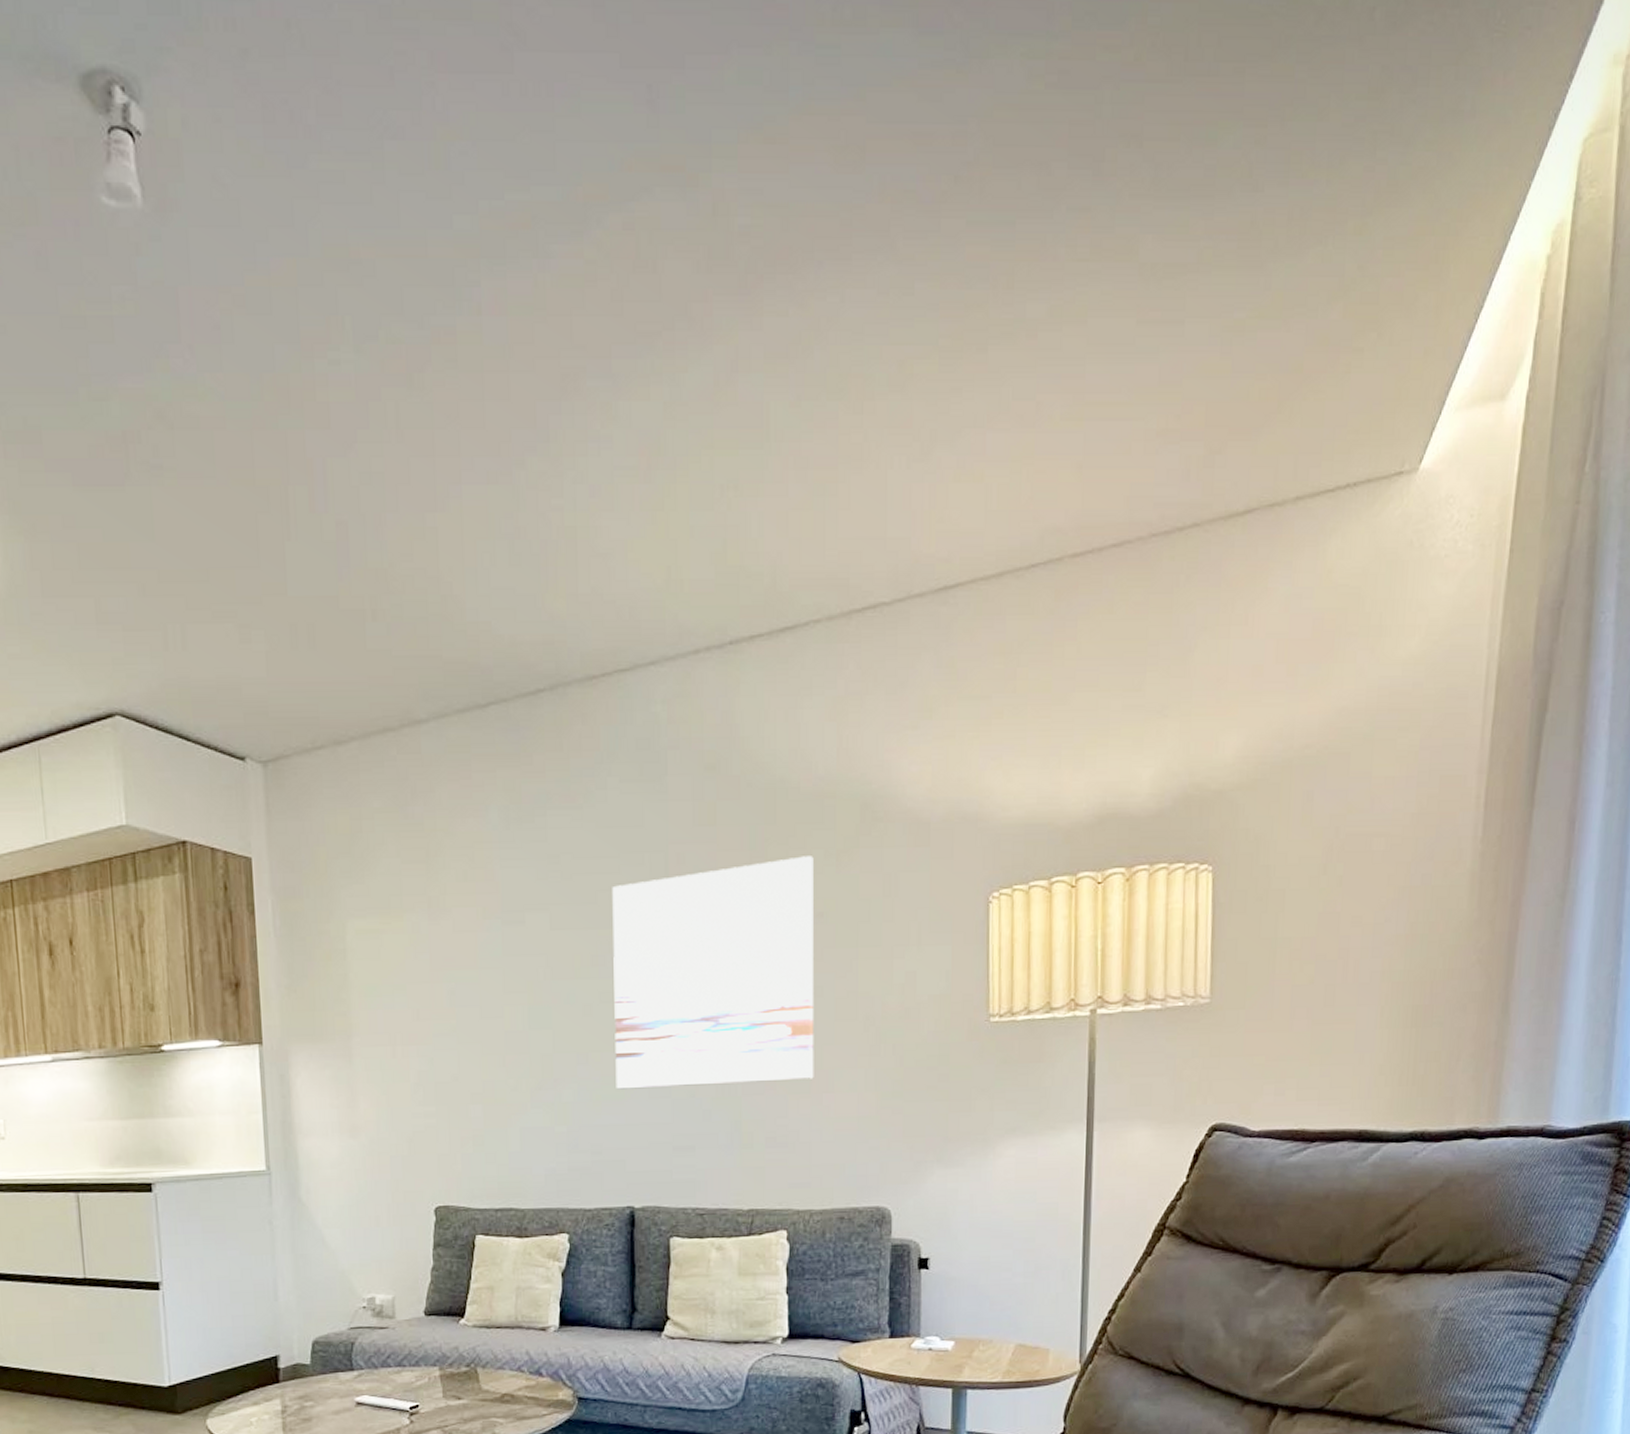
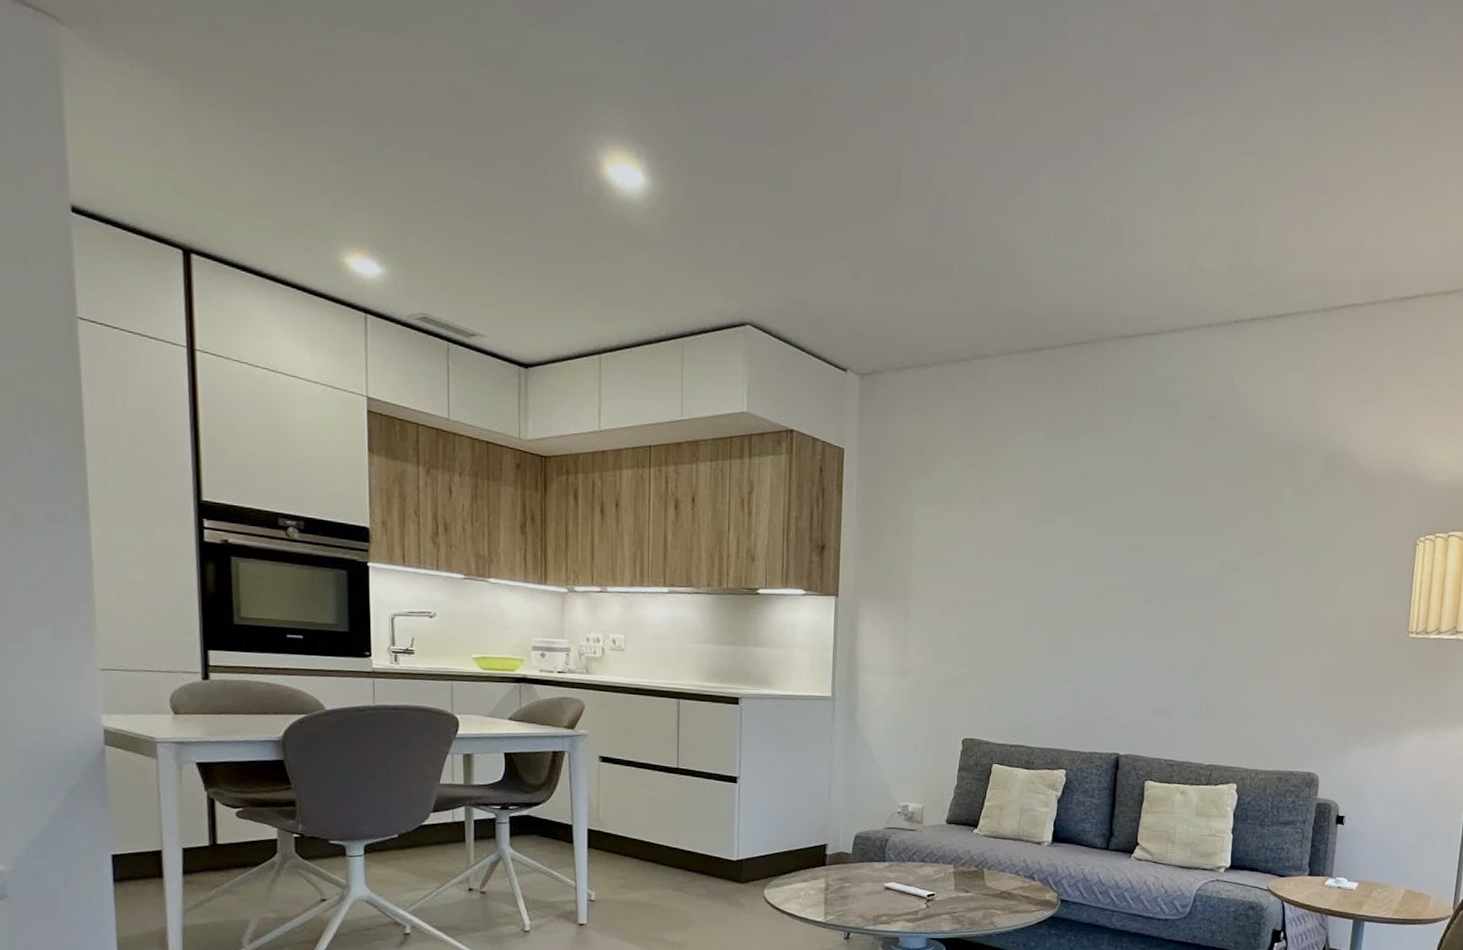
wall art: present [612,856,814,1090] -> none [1114,493,1285,668]

